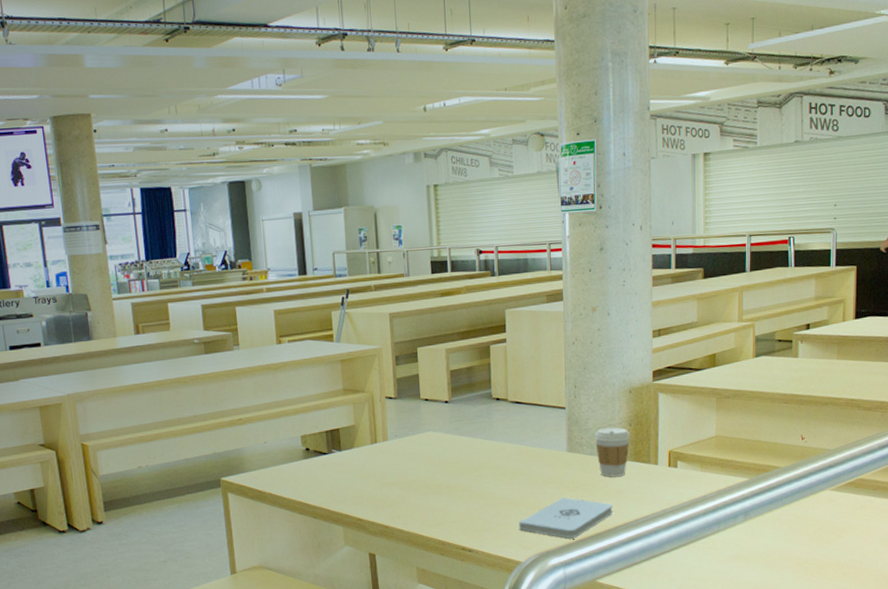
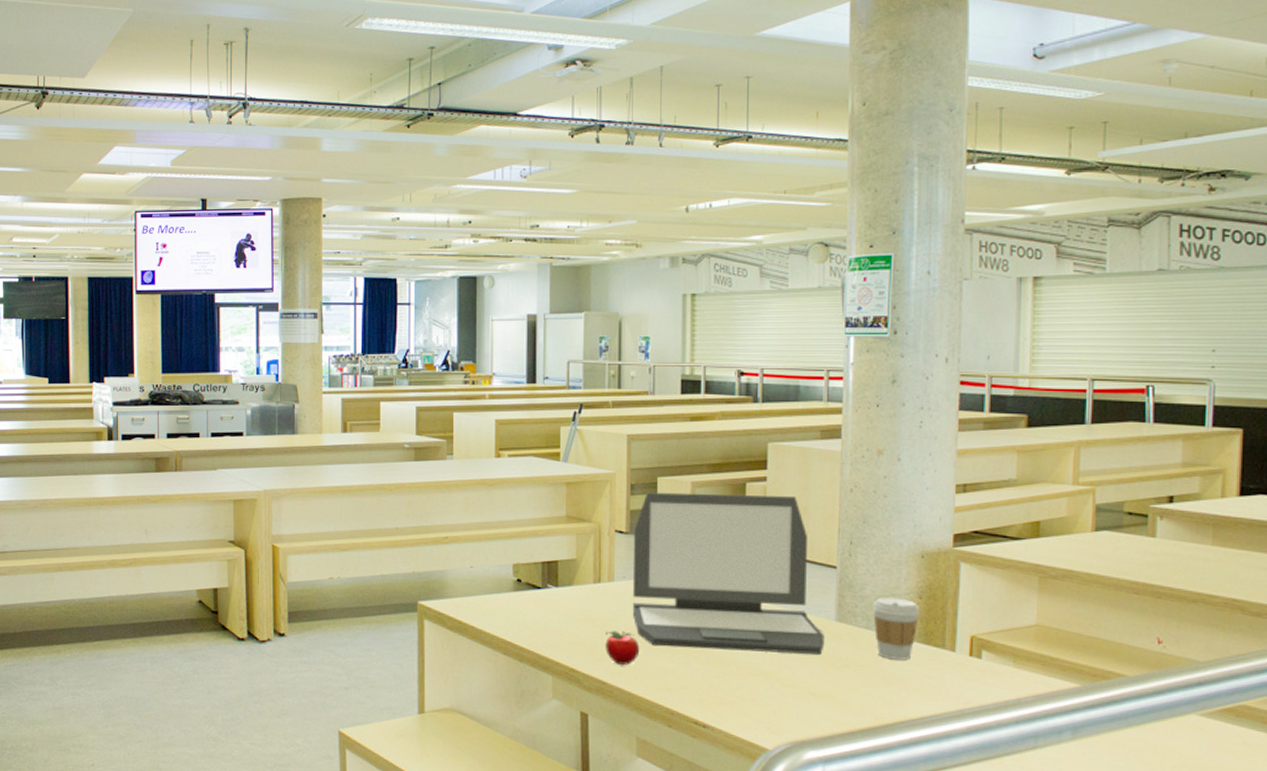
apple: none [384,481,414,510] -> present [605,631,640,665]
laptop: none [401,353,560,490] -> present [632,492,825,655]
notepad: present [518,497,614,538] -> none [768,677,893,729]

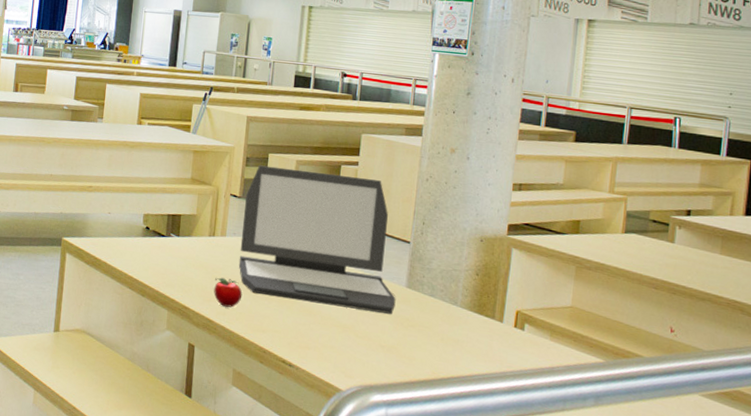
coffee cup: present [872,597,919,660] -> none [437,271,476,326]

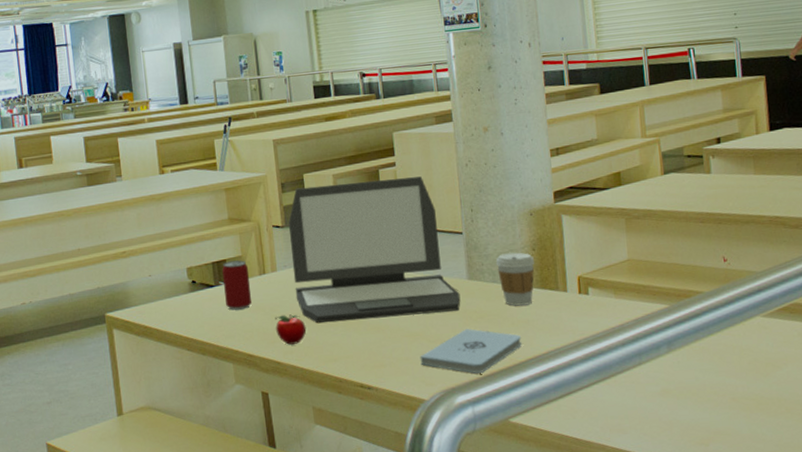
beer can: none [173,217,201,264] -> present [222,260,252,310]
notepad: none [344,333,449,379] -> present [420,329,523,374]
coffee cup: none [437,271,476,326] -> present [495,252,534,306]

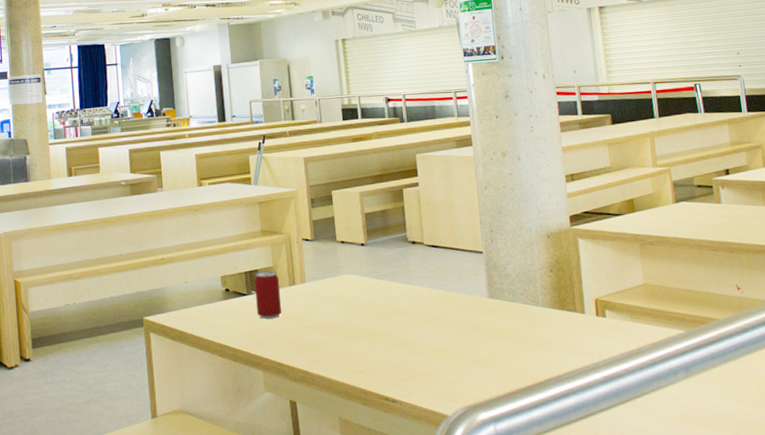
apple: present [275,314,307,345] -> none [303,325,334,355]
laptop: present [289,176,461,323] -> none [318,197,482,335]
notepad: present [420,329,523,374] -> none [442,346,543,391]
coffee cup: present [495,252,534,306] -> none [515,273,553,326]

